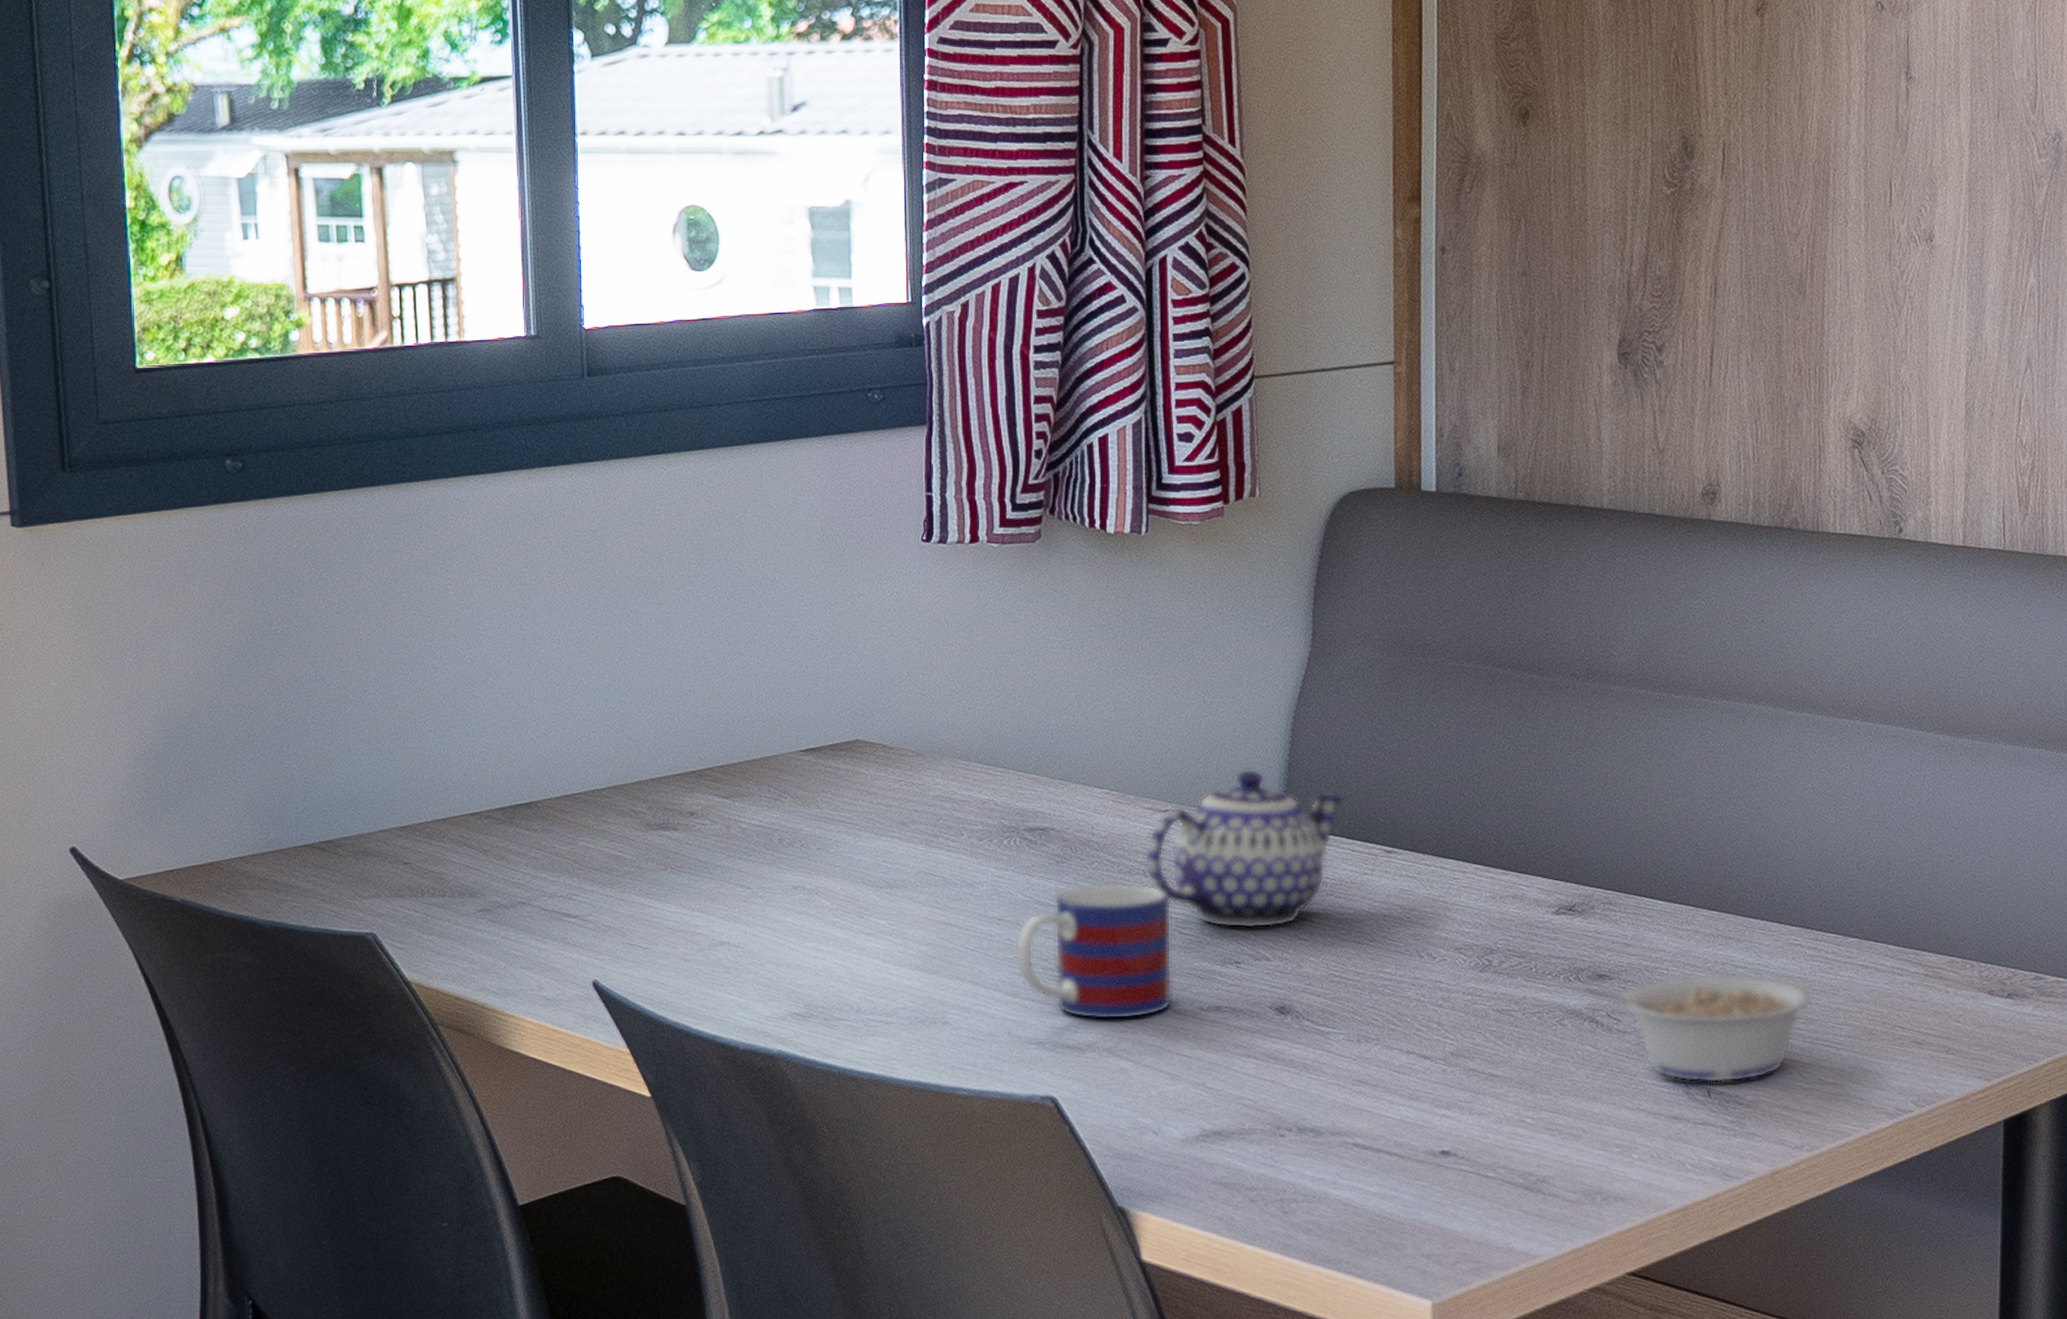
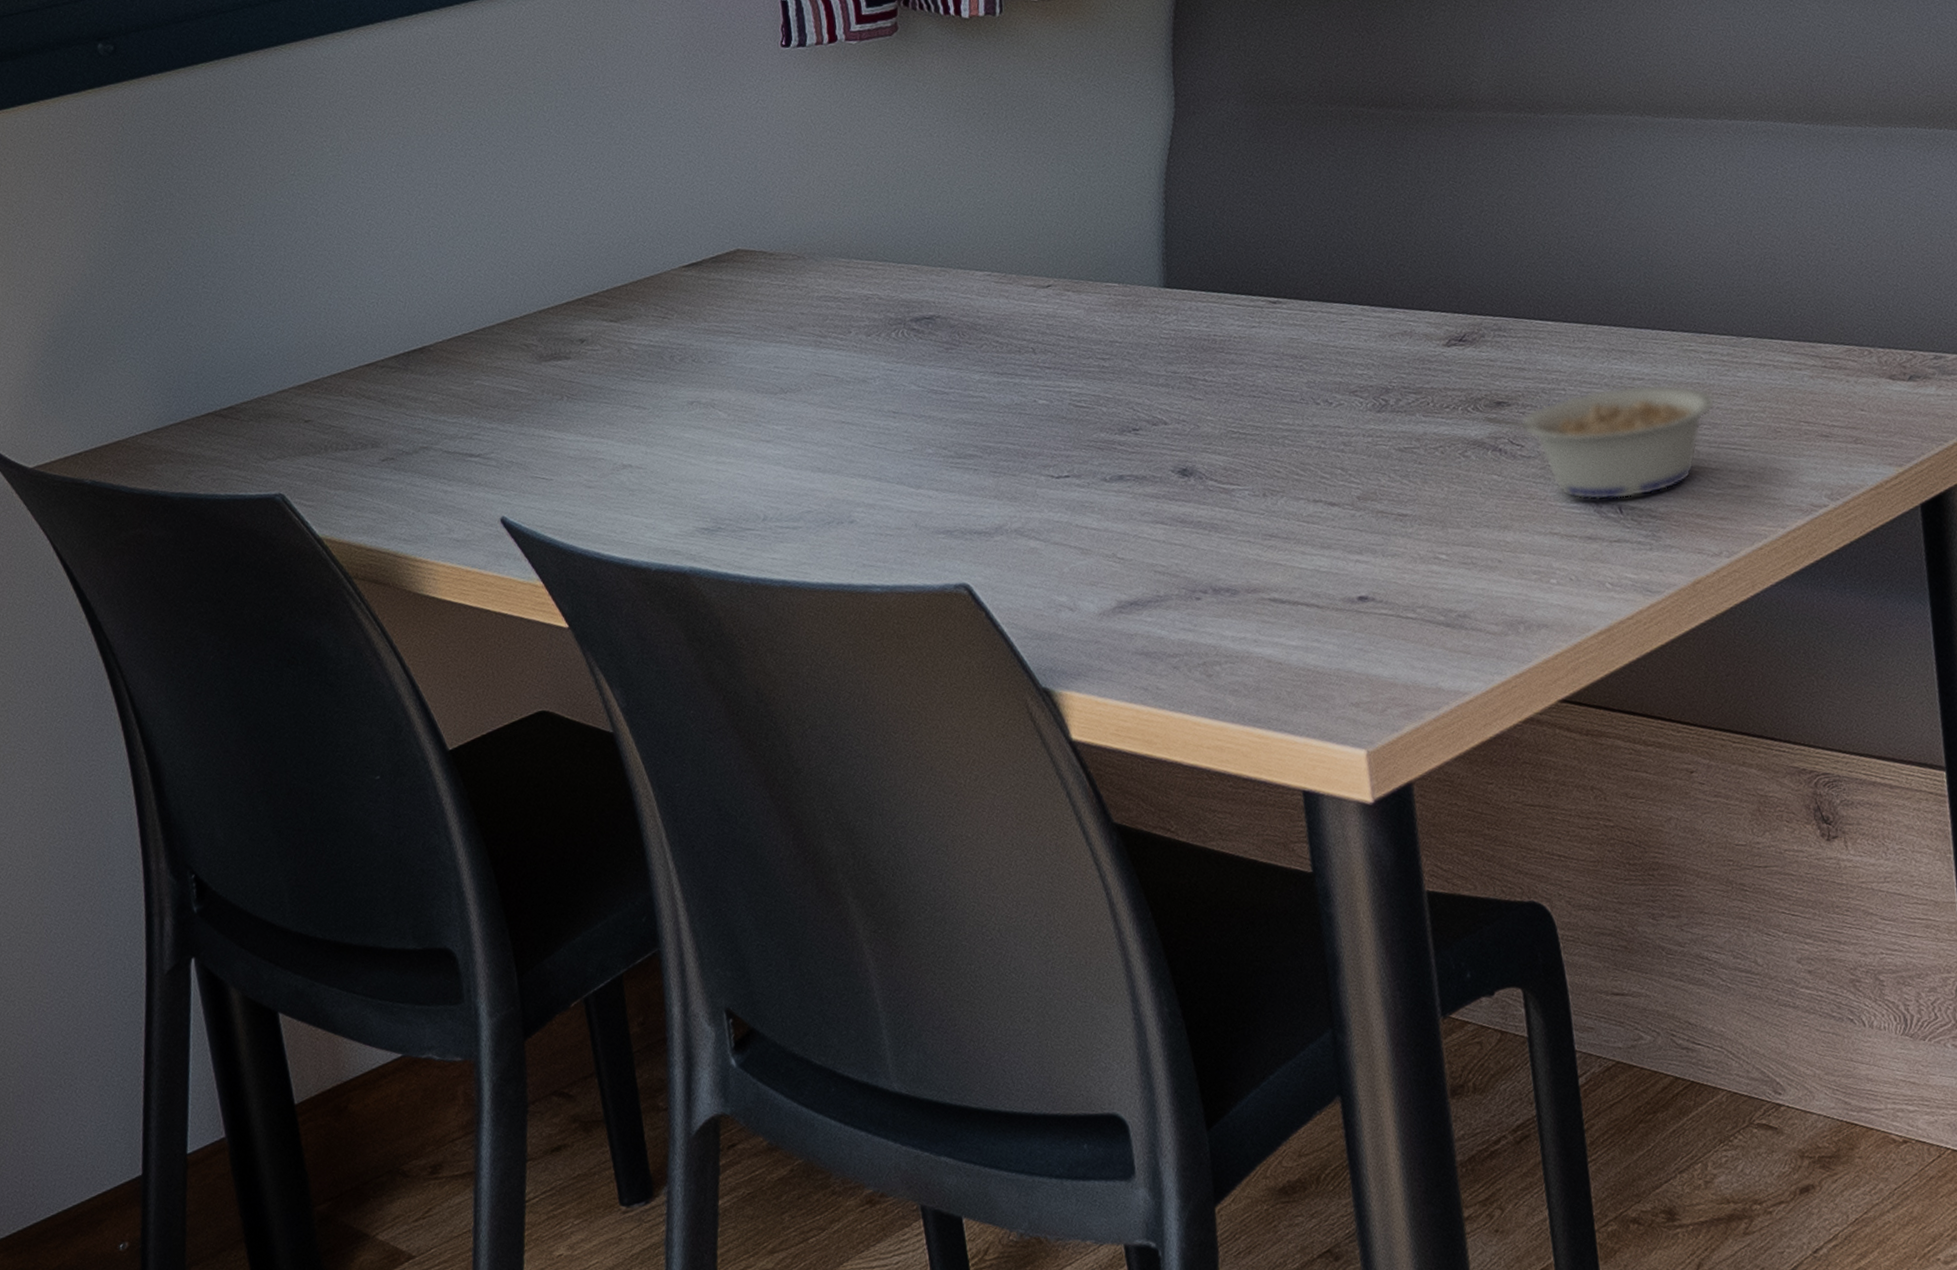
mug: present [1015,883,1172,1020] -> none [913,361,1075,503]
teapot: present [1144,769,1346,929] -> none [1032,234,1226,396]

